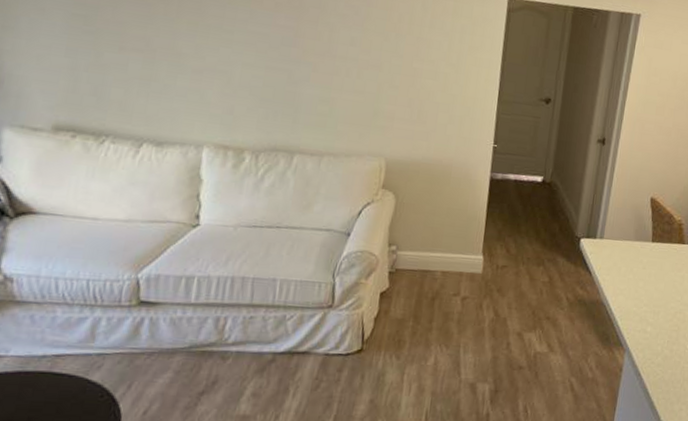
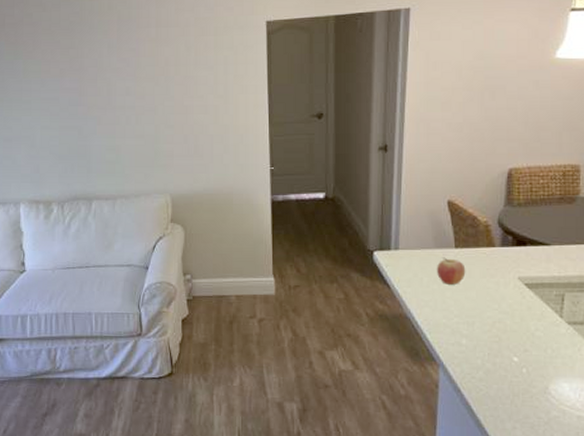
fruit: none [633,249,659,276] -> present [436,257,466,285]

